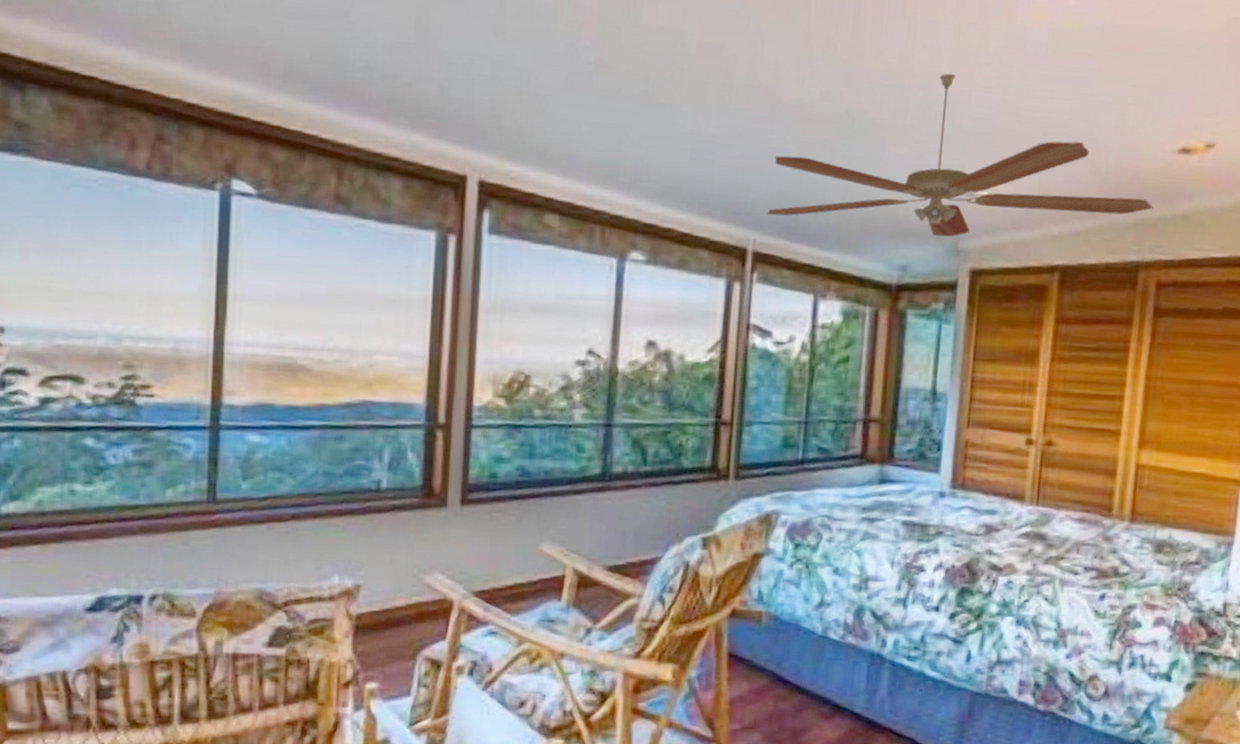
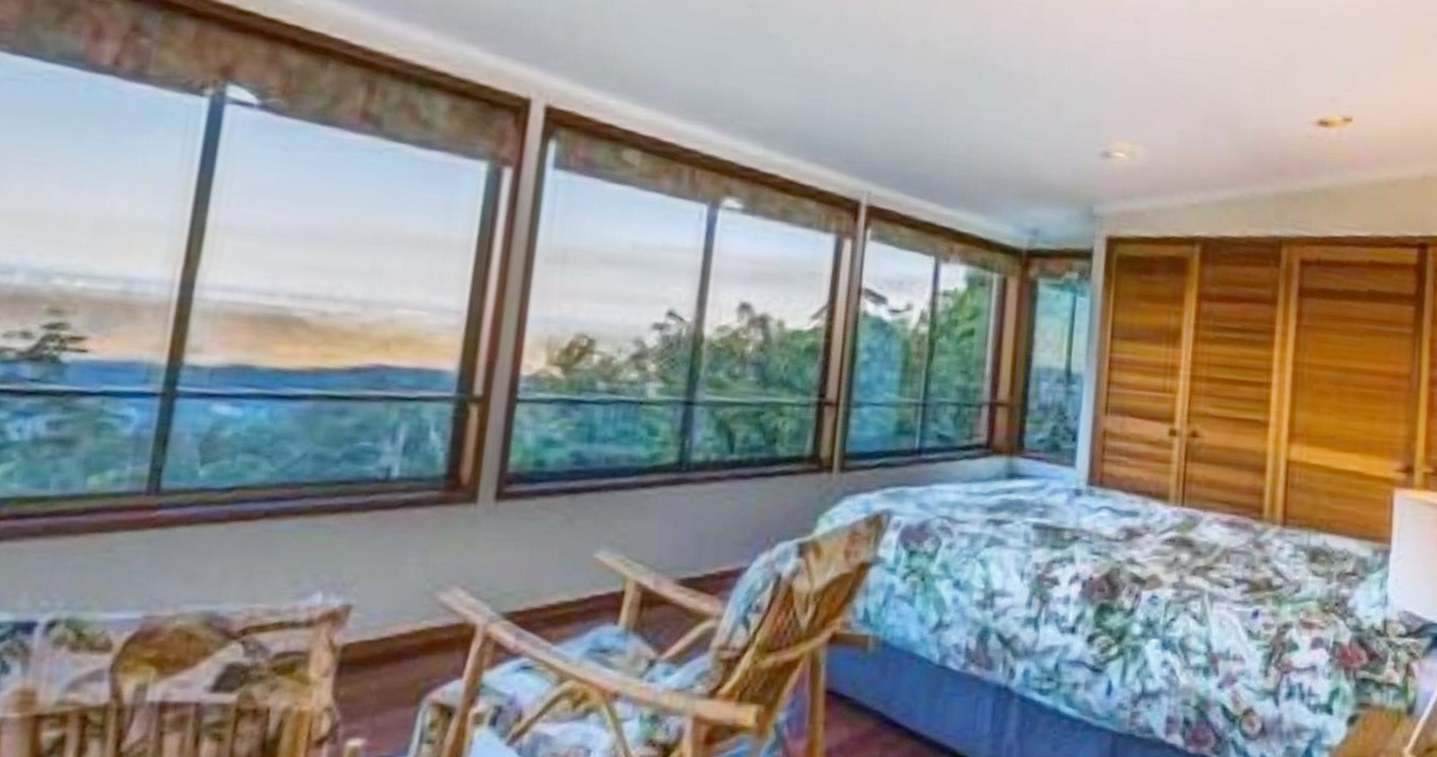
ceiling fan: present [767,73,1154,237] -> none [884,25,1294,201]

